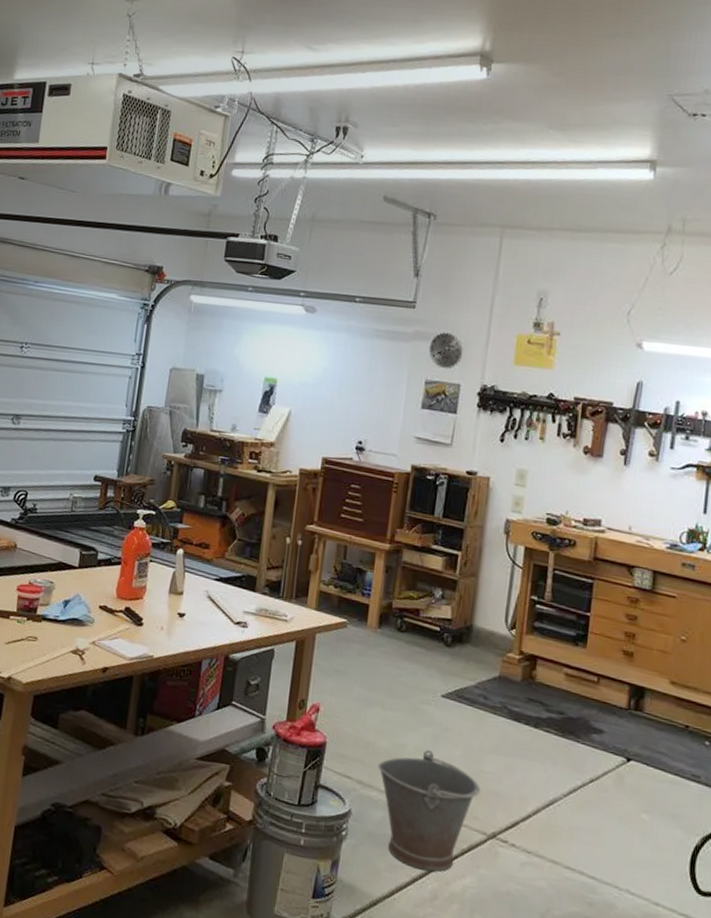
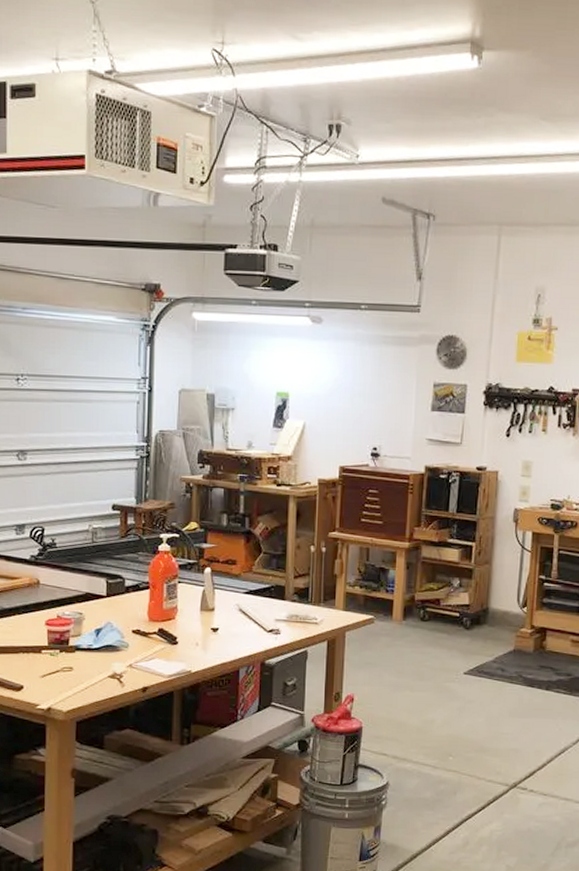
bucket: present [377,750,480,872] -> none [410,722,502,823]

